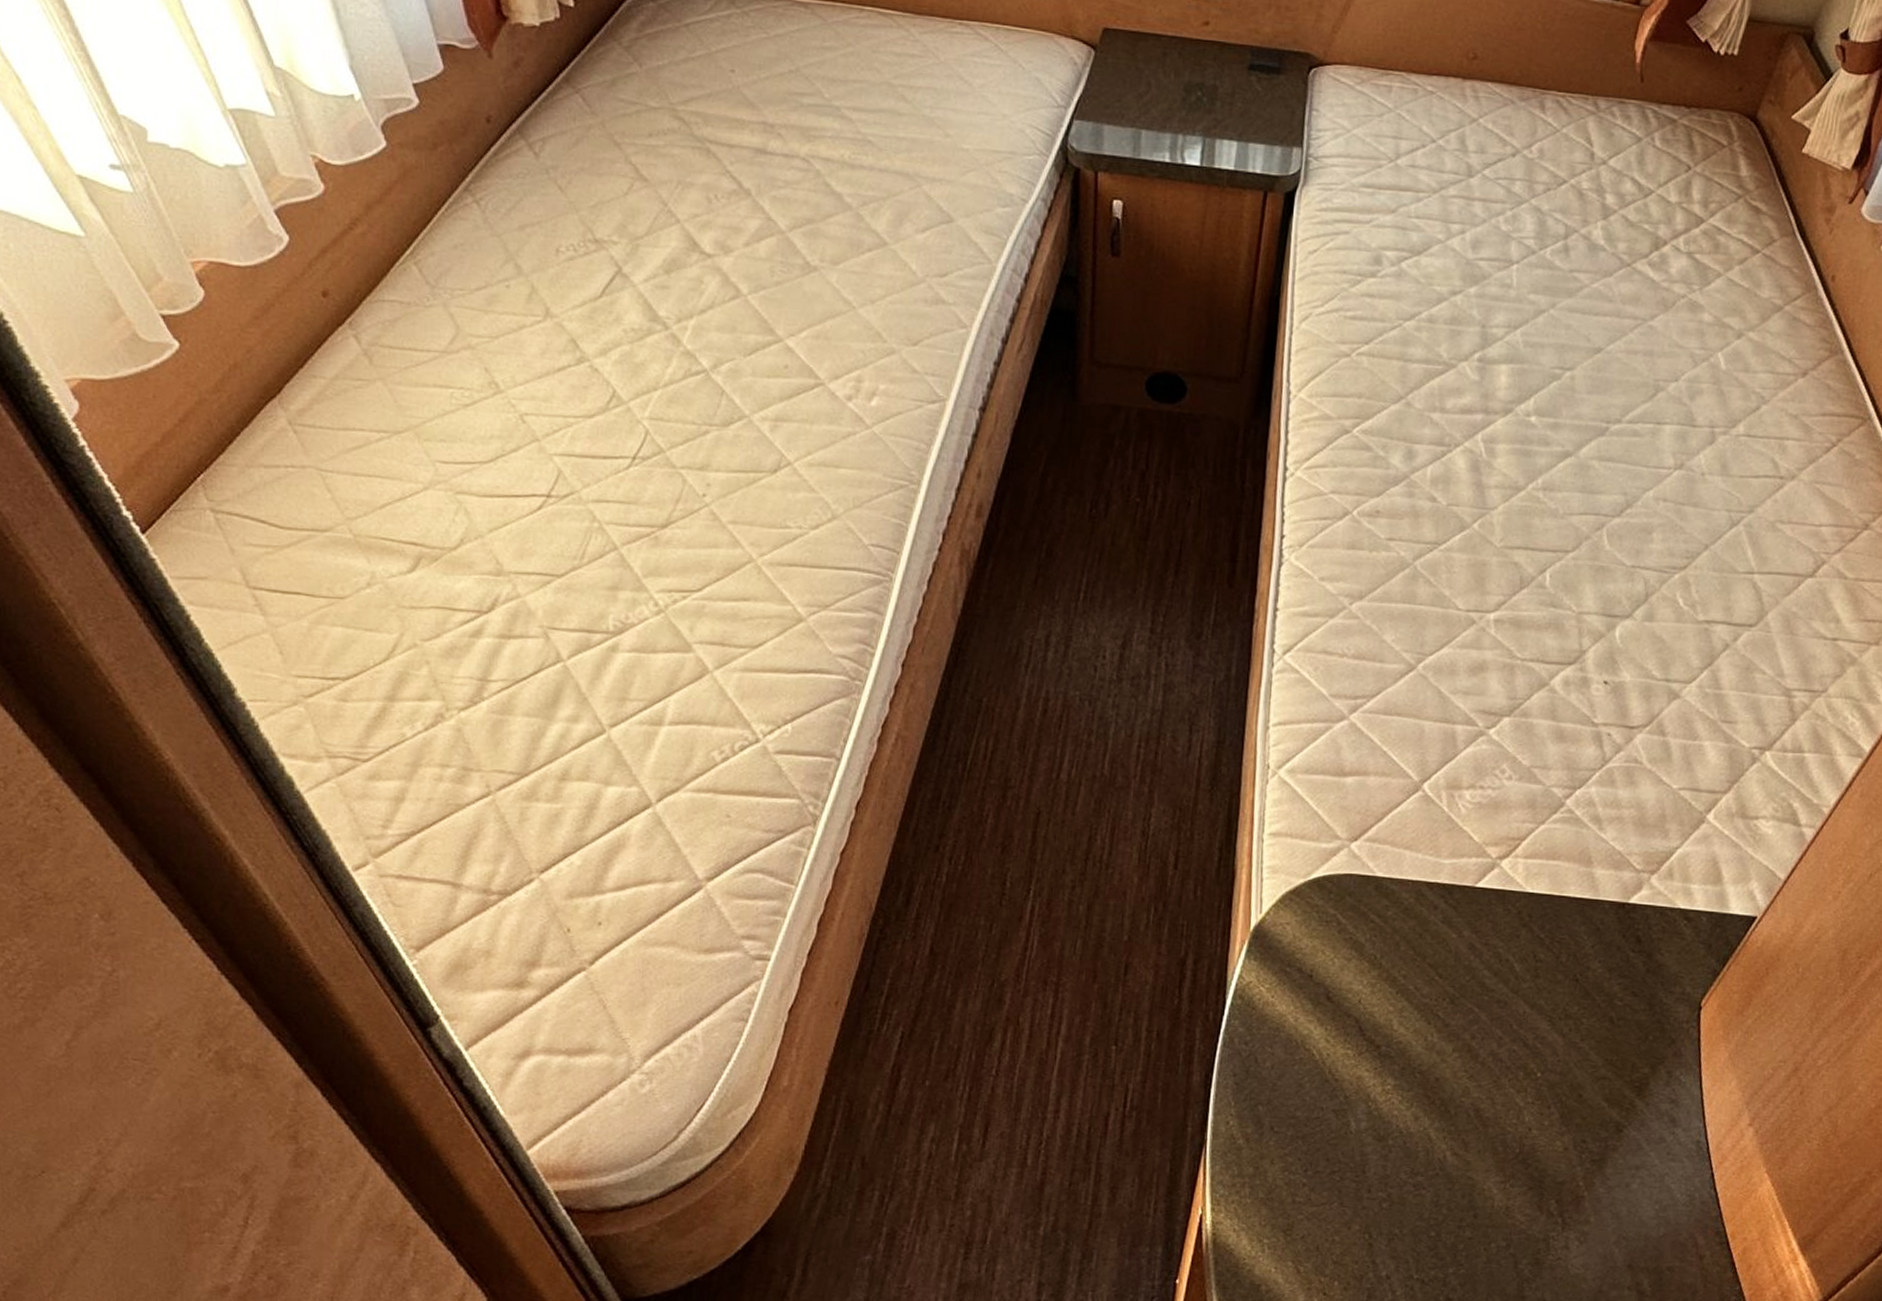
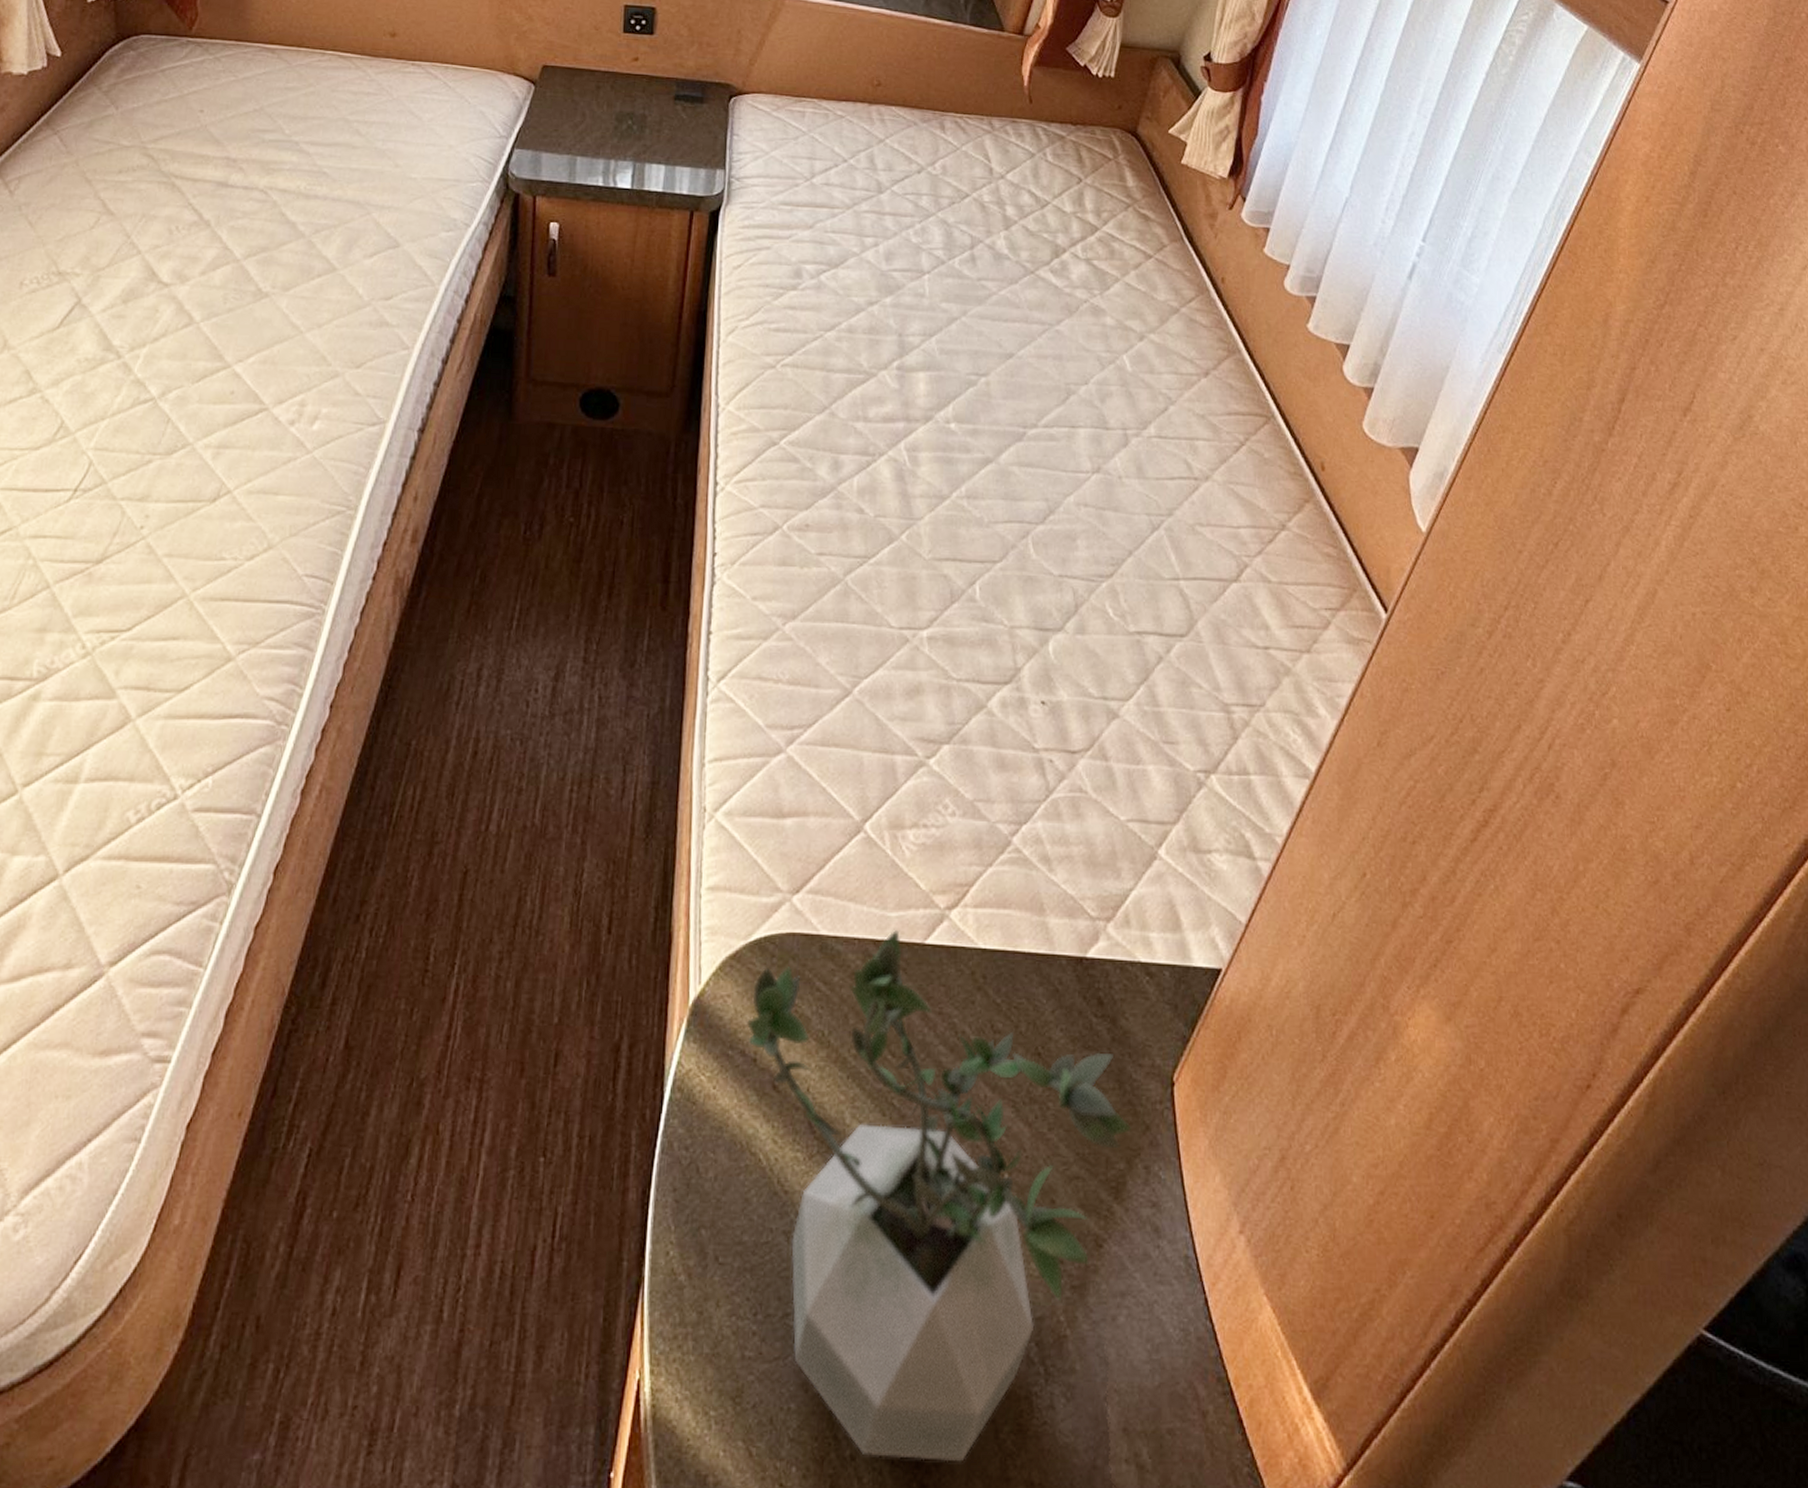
potted plant: none [1303,874,1658,1284] -> present [746,929,1131,1462]

